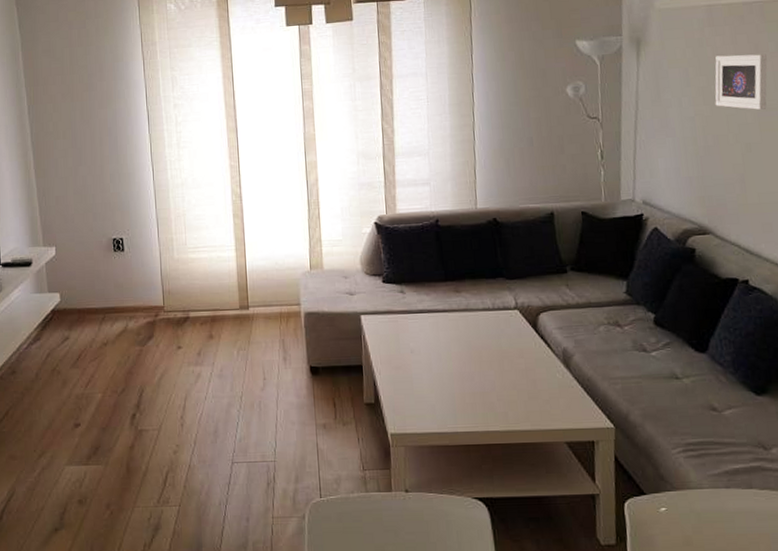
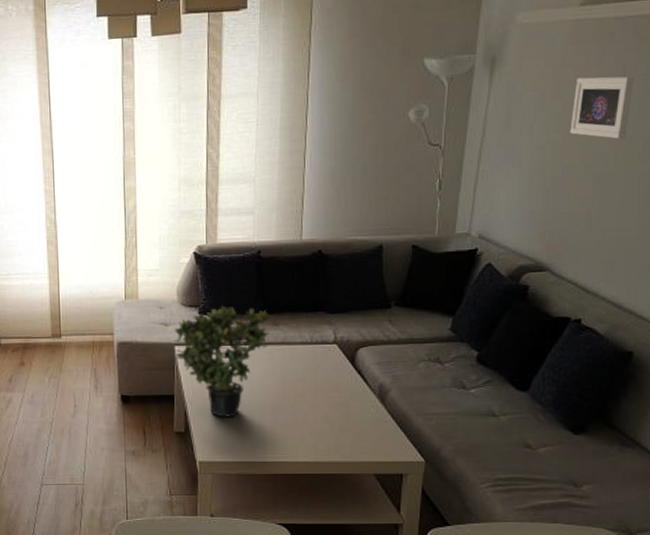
potted plant: none [360,274,455,388] -> present [175,306,273,418]

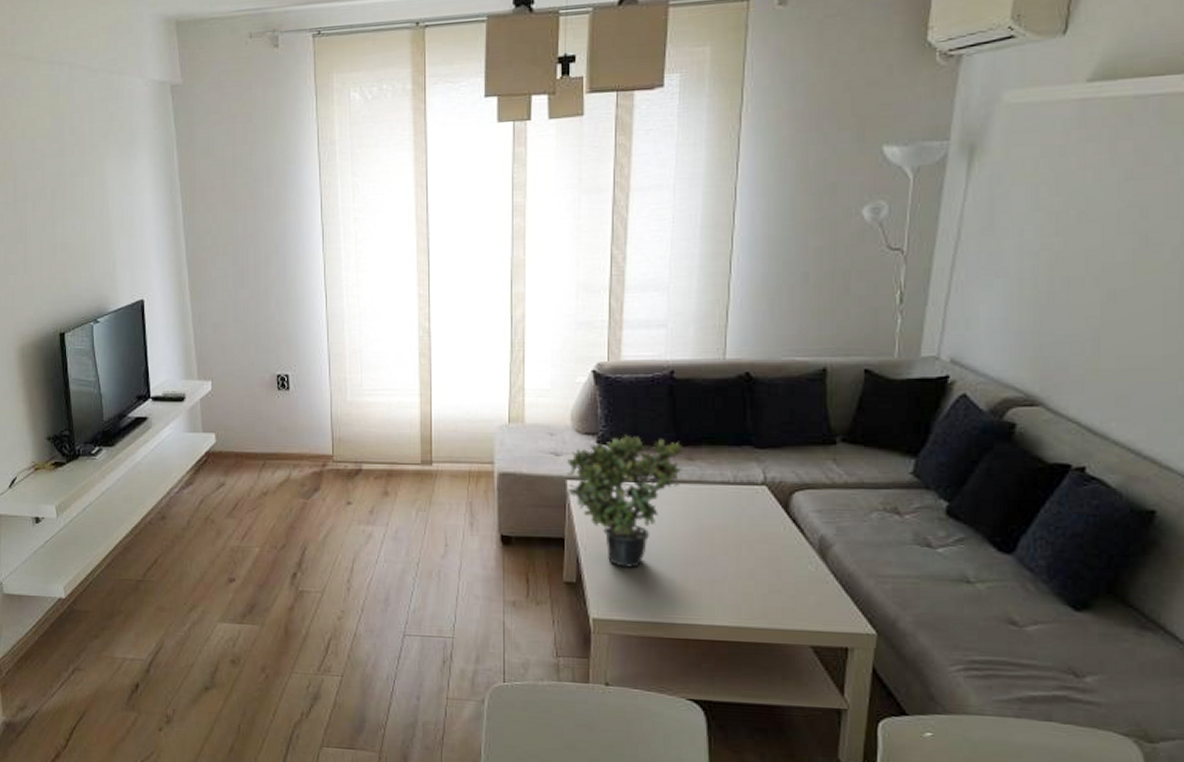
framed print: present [570,76,634,139] -> none [1072,168,1158,245]

